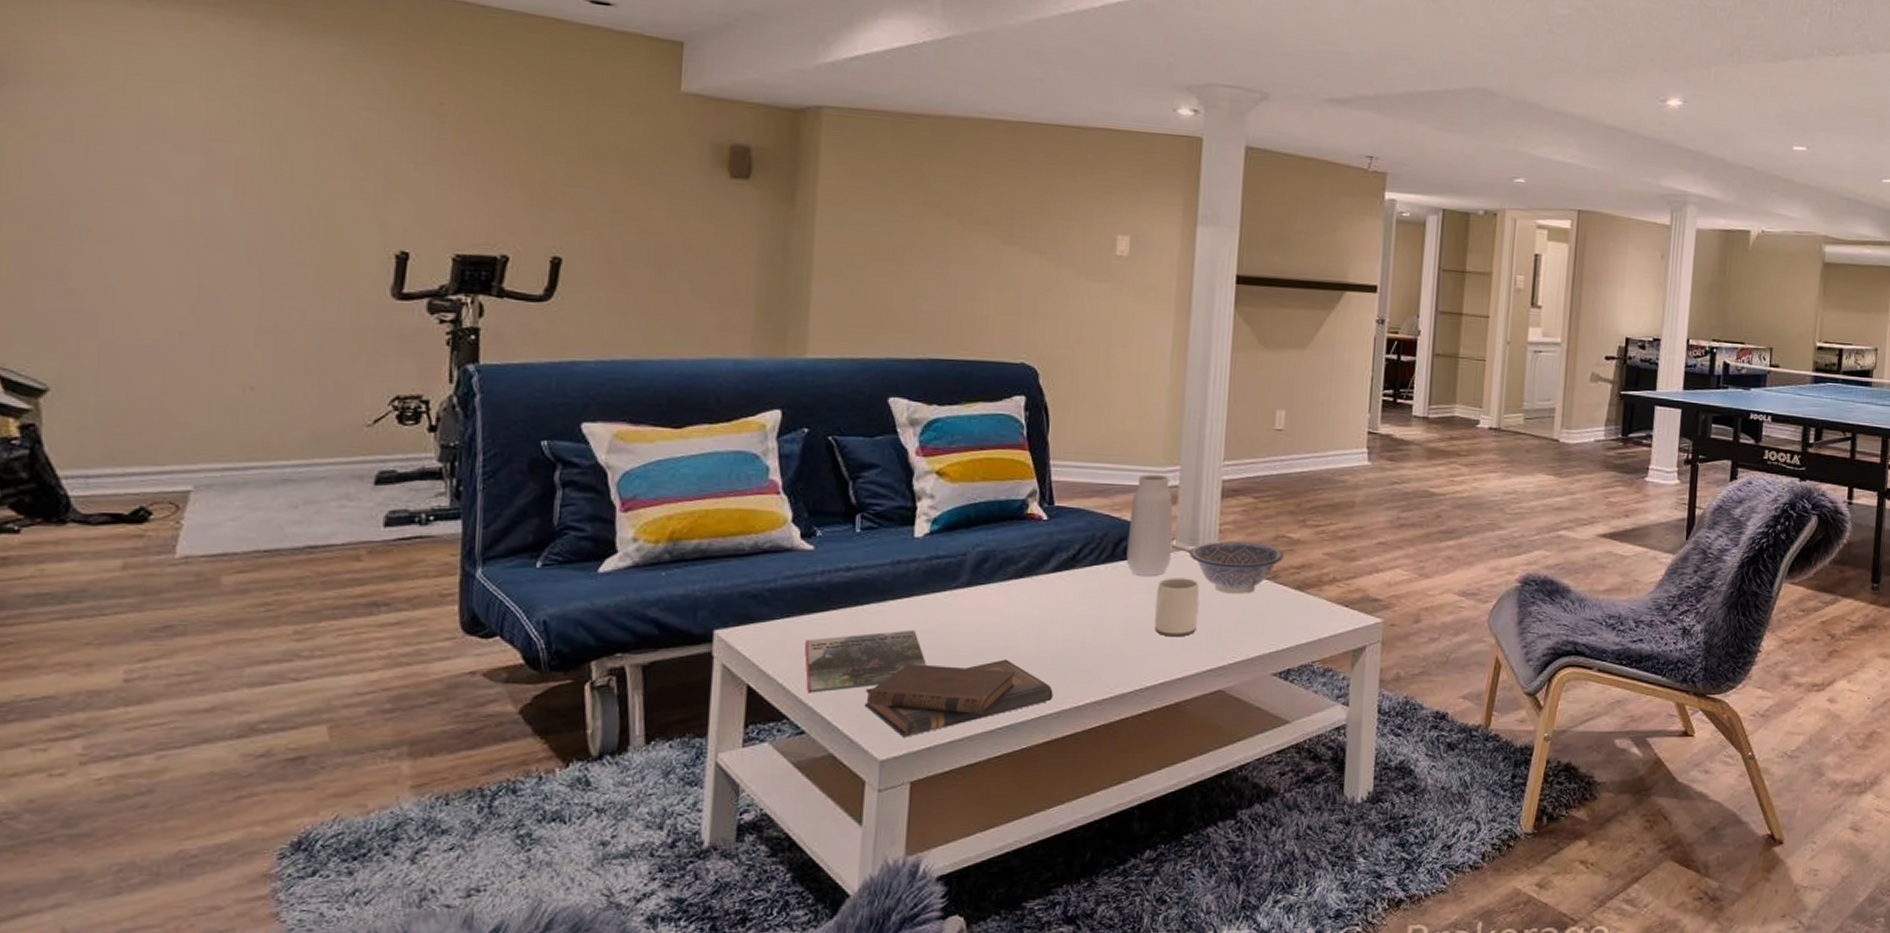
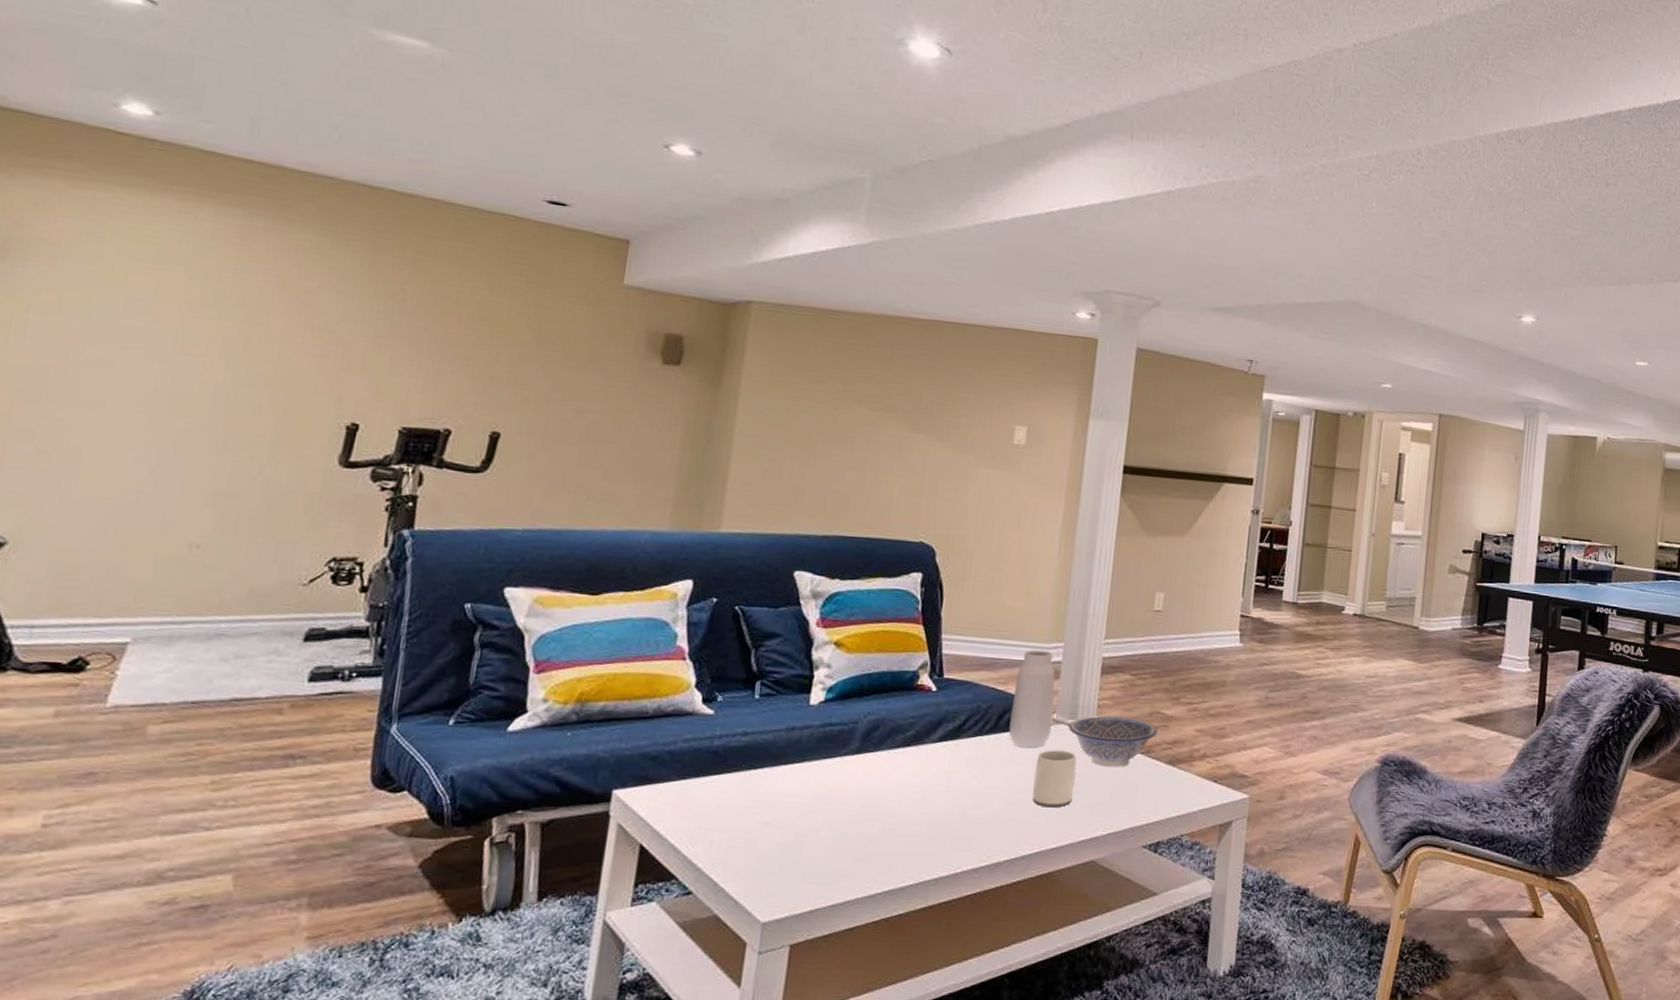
magazine: present [805,630,926,693] -> none [697,794,813,854]
diary: present [864,659,1053,737] -> none [751,825,933,900]

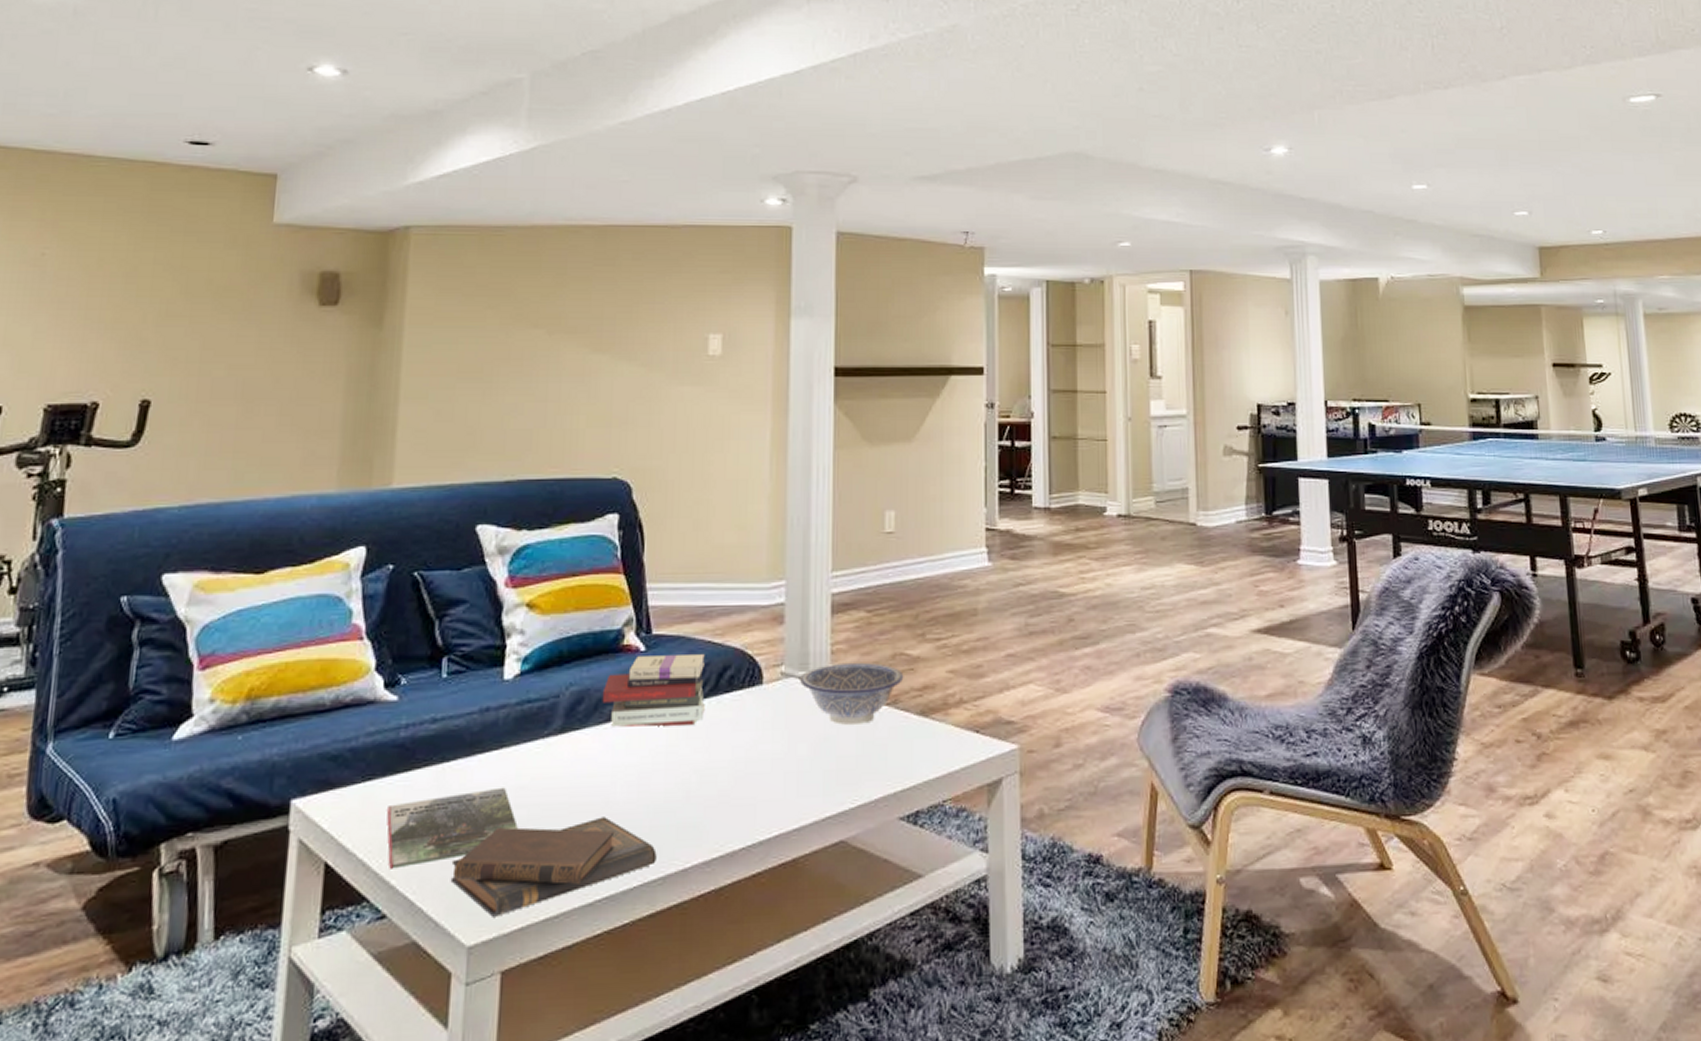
magazine: none [697,794,813,854] -> present [387,787,518,869]
diary: none [751,825,933,900] -> present [450,817,657,917]
books: none [895,695,988,757] -> present [602,654,705,727]
vase: present [1009,649,1055,749] -> none [731,591,781,711]
mug: present [1032,750,1077,808] -> none [764,709,814,780]

